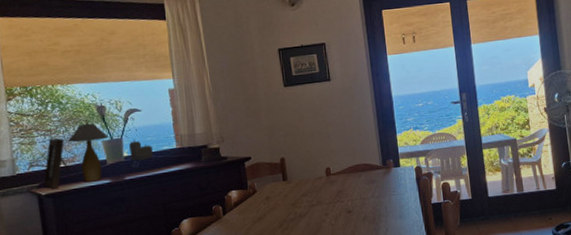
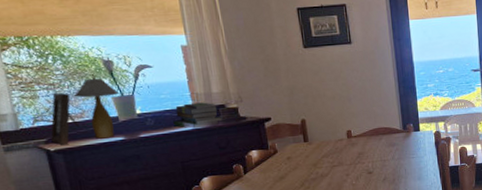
candle: present [129,139,154,161] -> none [142,96,169,119]
books: none [157,143,203,170] -> present [173,102,222,129]

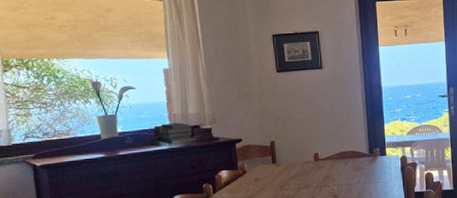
picture frame: present [51,93,80,145] -> none [38,111,65,160]
table lamp: present [73,74,119,139] -> none [62,94,103,156]

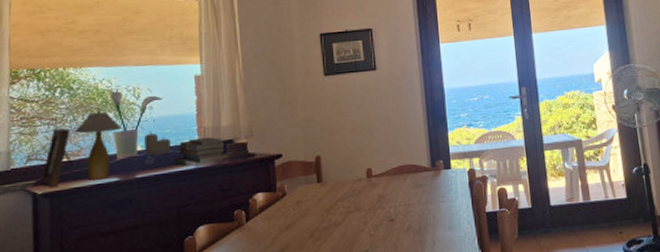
picture frame: none [38,111,65,160] -> present [41,128,74,187]
table lamp: none [62,94,103,156] -> present [74,108,122,180]
candle: none [123,116,148,137] -> present [144,131,172,157]

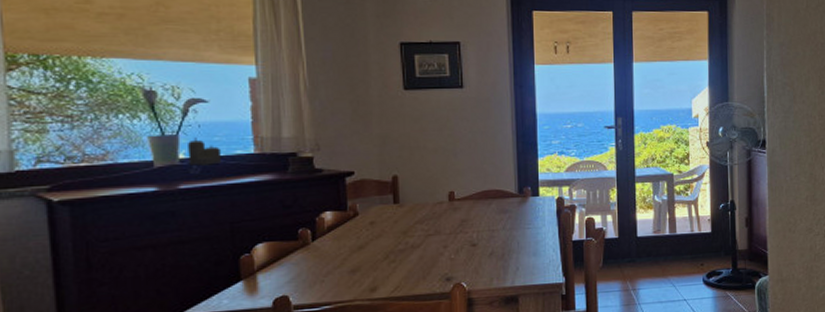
picture frame: present [41,128,74,187] -> none [56,128,99,194]
table lamp: present [74,108,122,180] -> none [96,107,159,189]
books: present [175,137,228,168] -> none [226,148,290,181]

